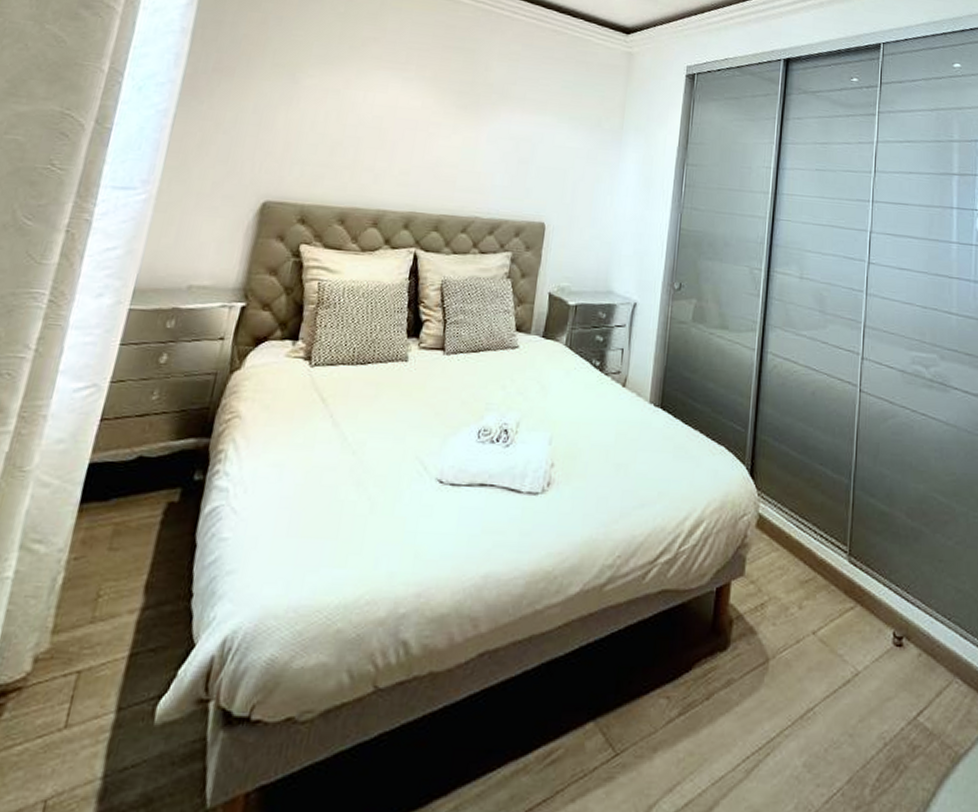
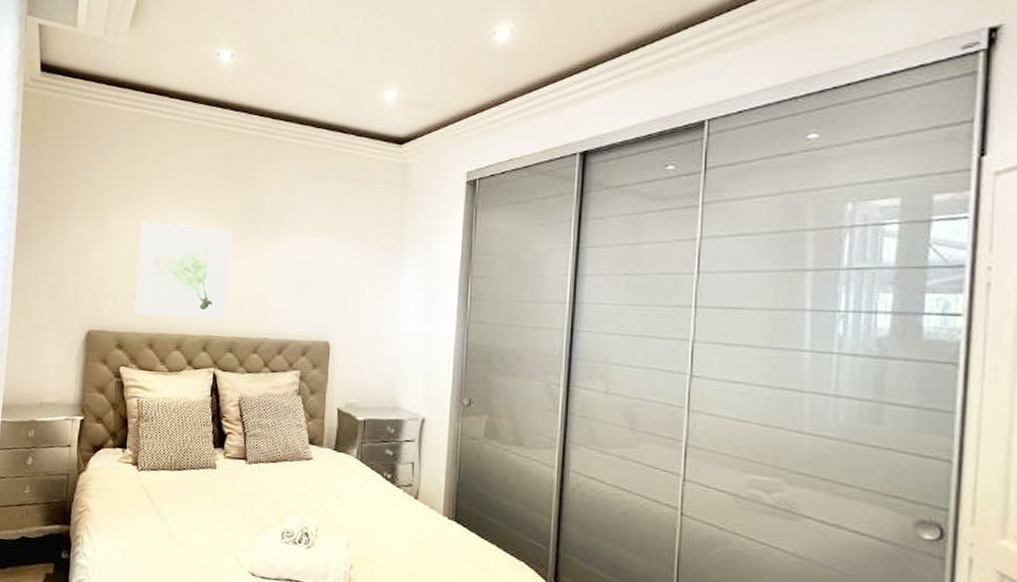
wall art: none [325,82,449,196] -> present [134,220,232,320]

